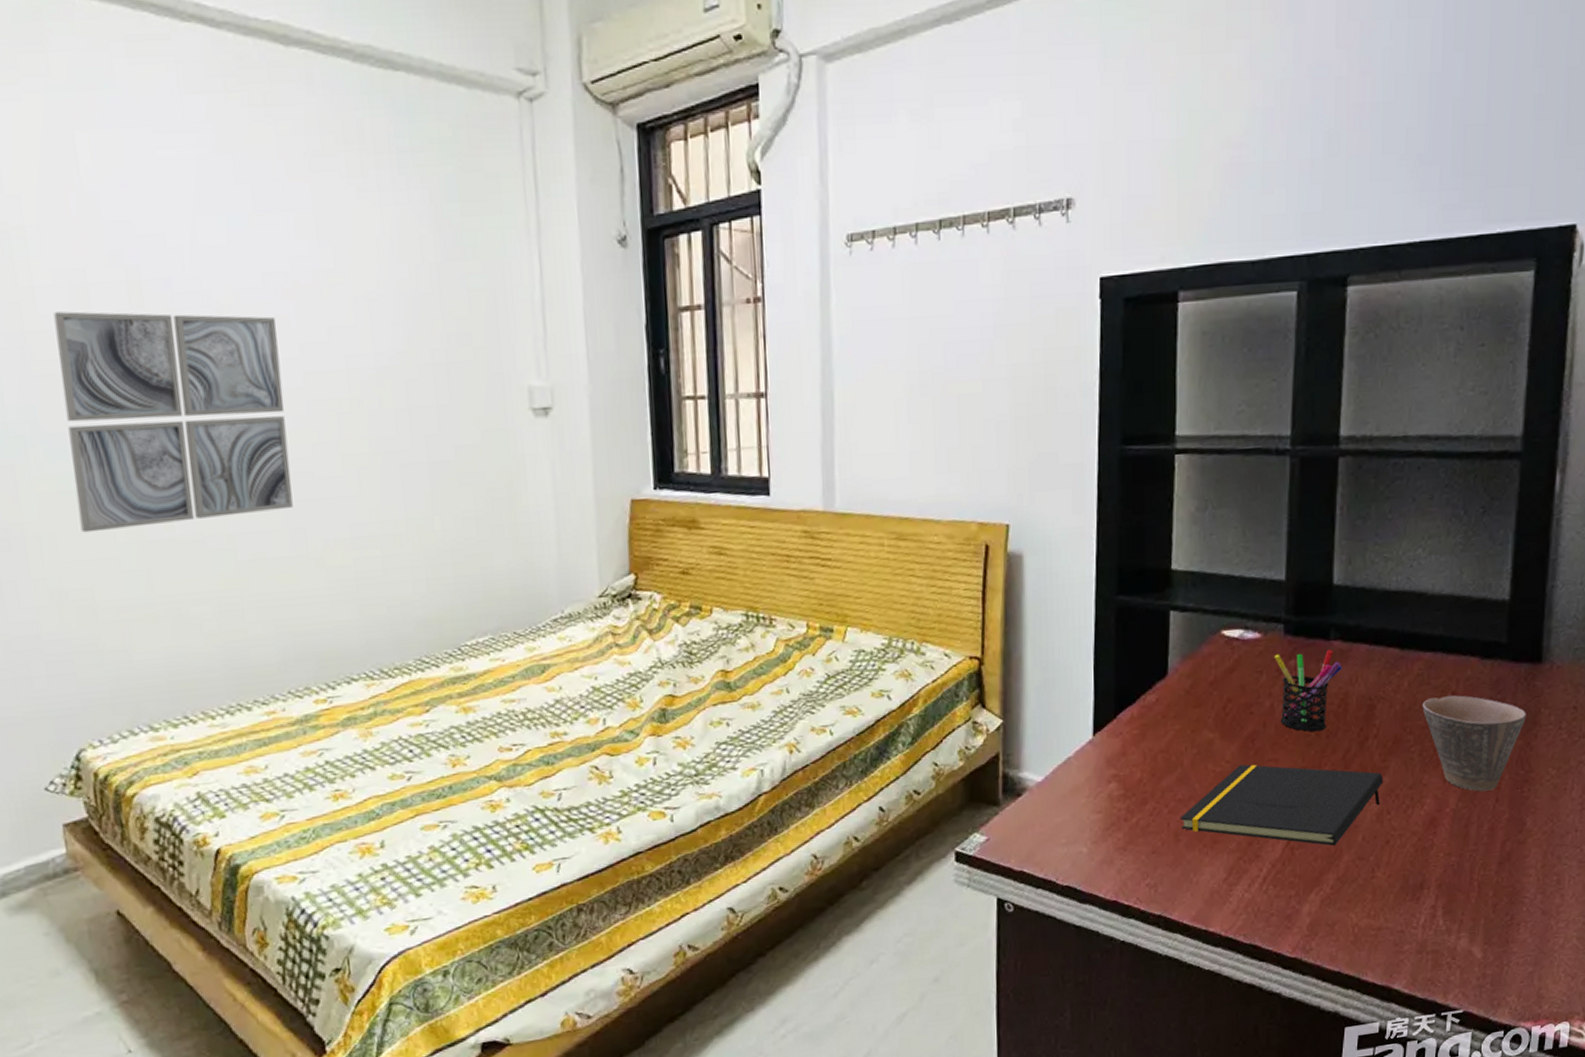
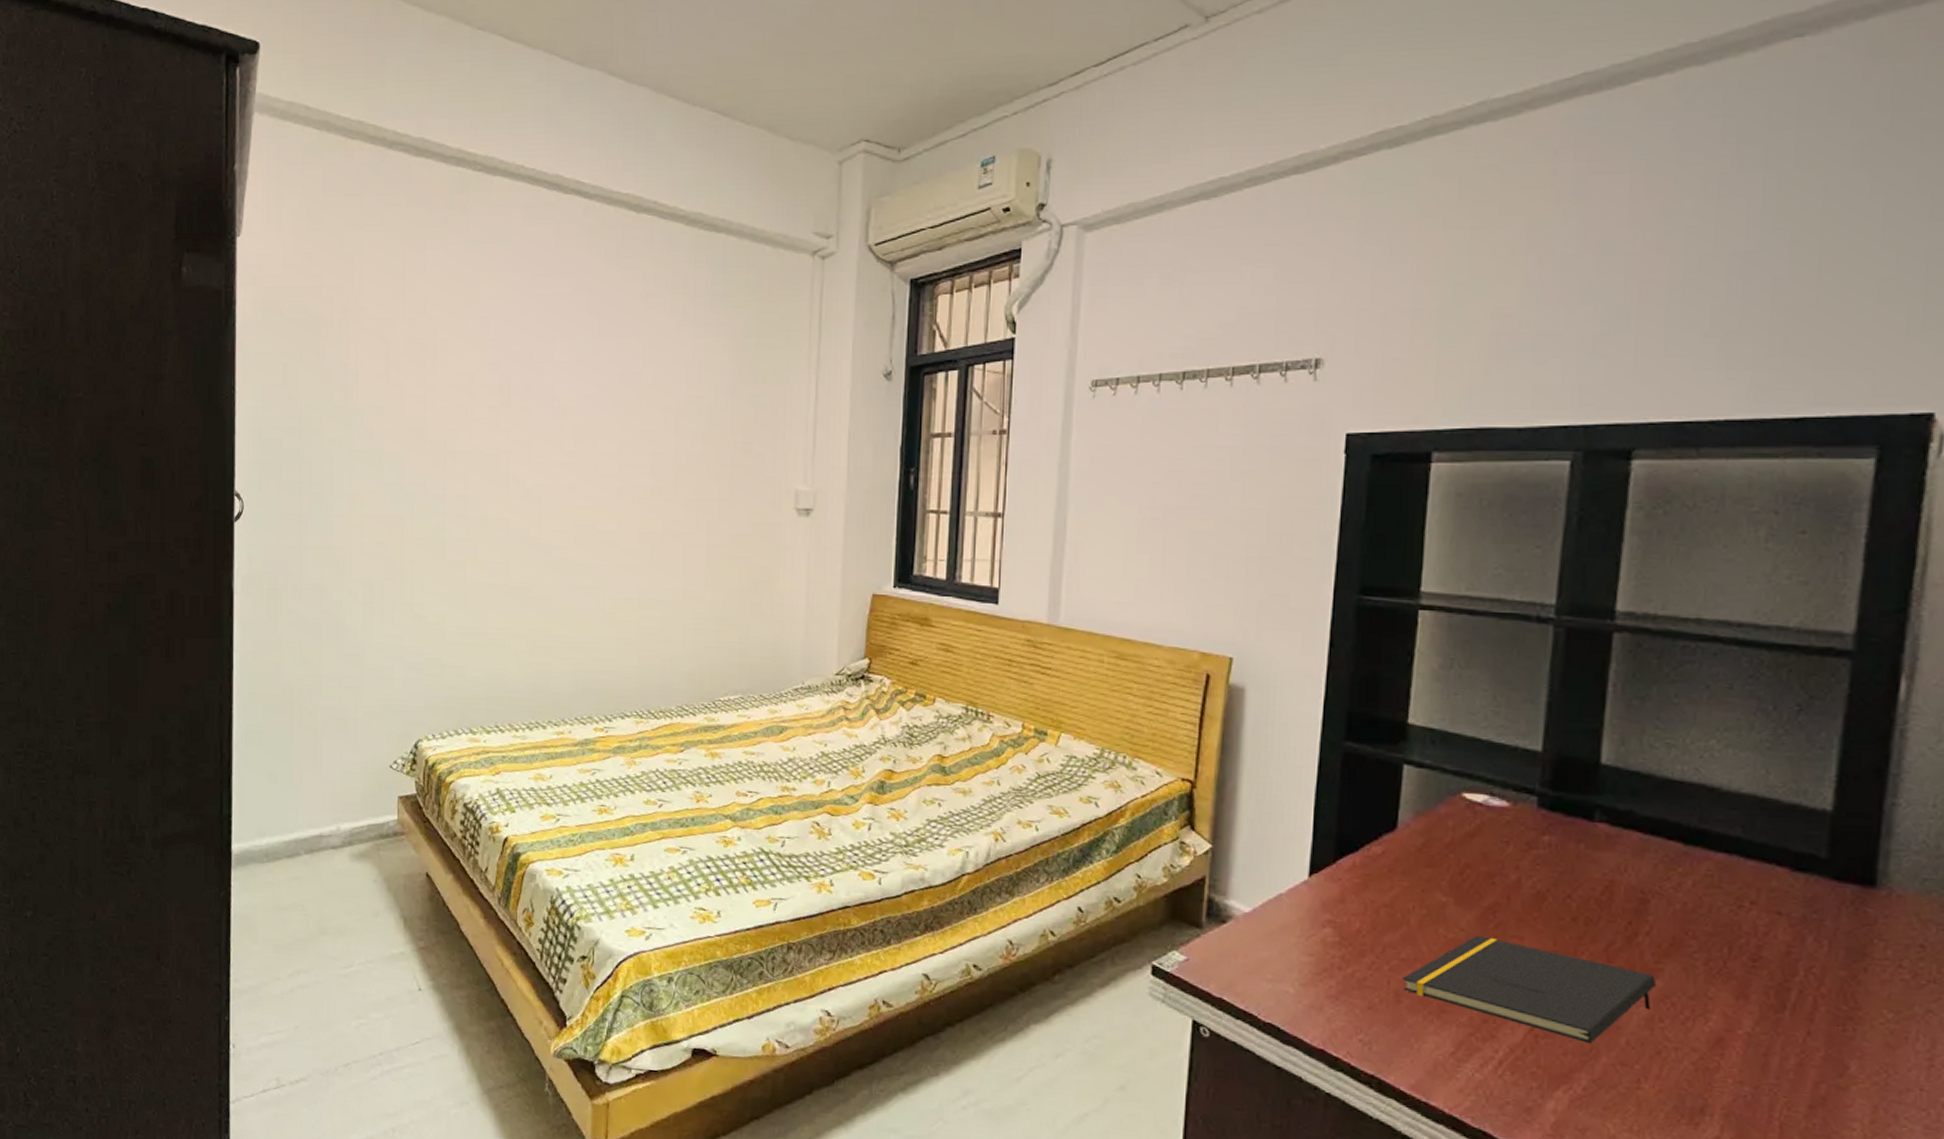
wall art: present [53,311,293,533] -> none [443,405,604,573]
pen holder: present [1274,650,1342,732] -> none [1524,826,1608,917]
cup: present [1422,695,1526,792] -> none [1710,904,1853,1021]

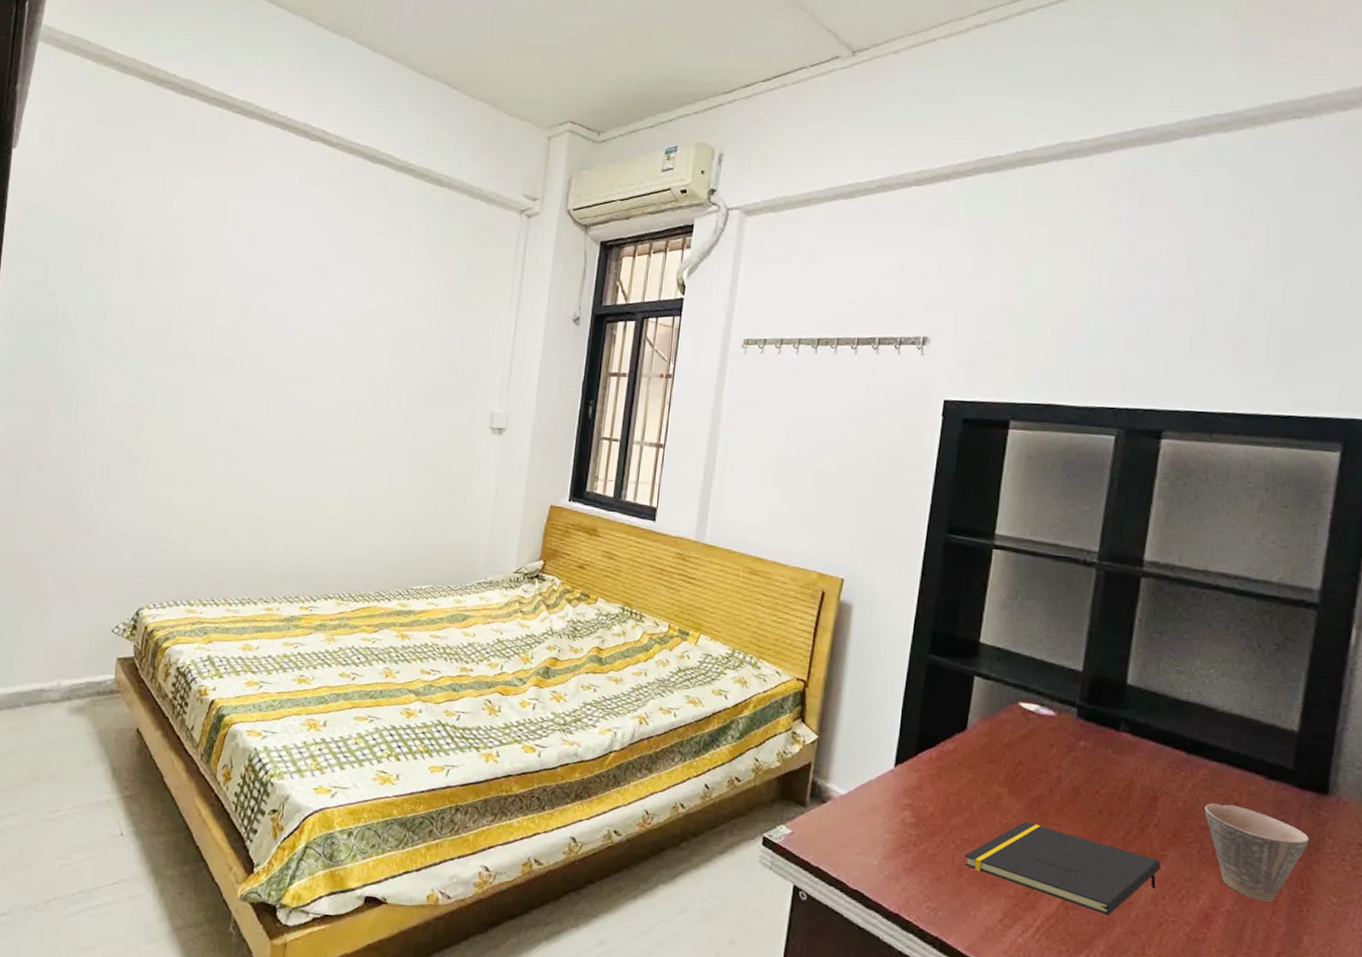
cup: none [1710,904,1853,1021] -> present [1204,803,1309,902]

